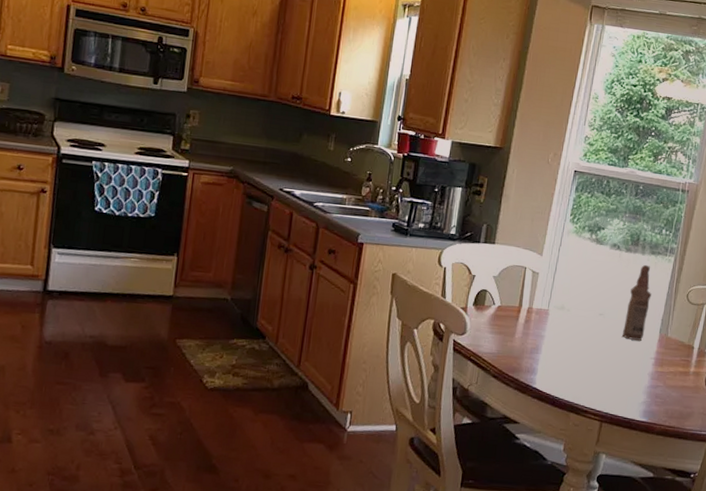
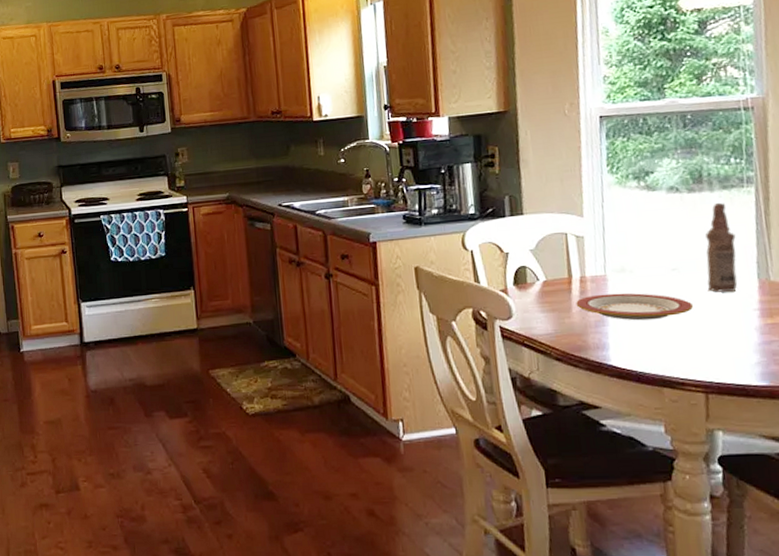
plate: none [519,325,608,355] -> present [576,293,693,321]

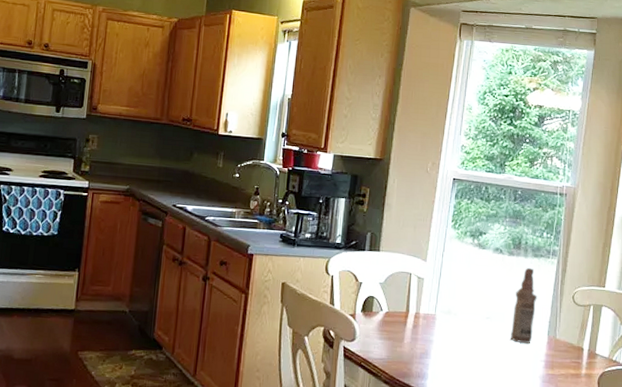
plate: present [576,293,693,321] -> none [408,330,497,359]

